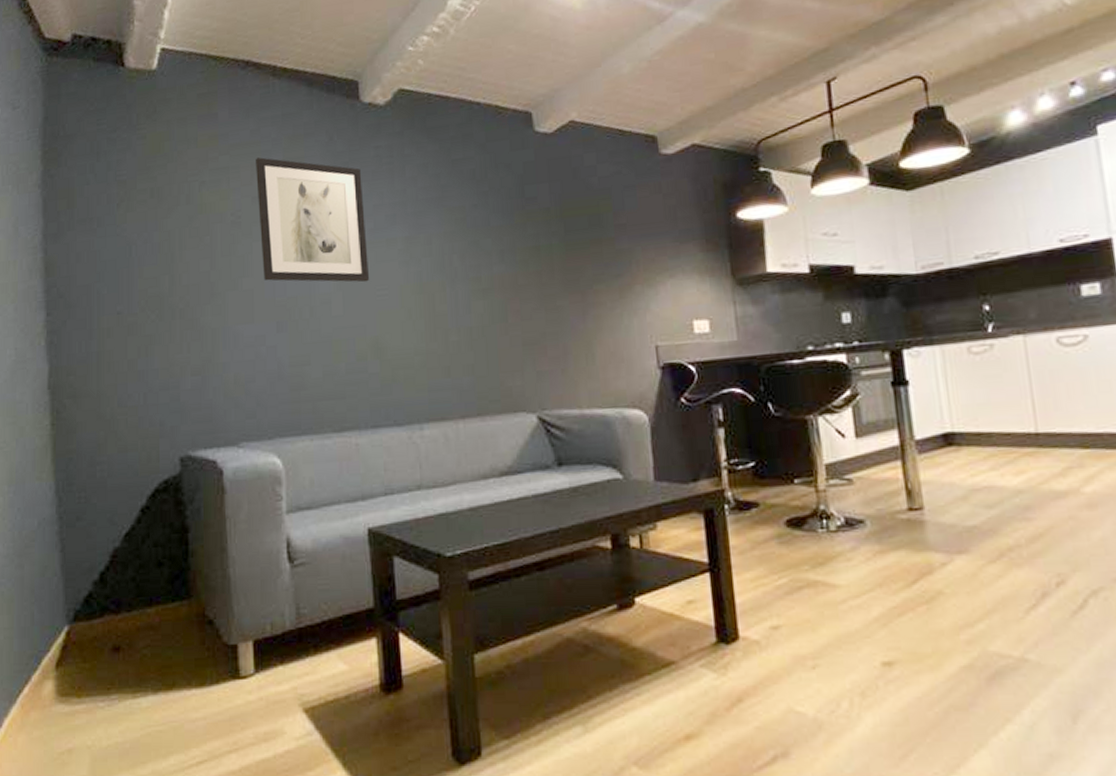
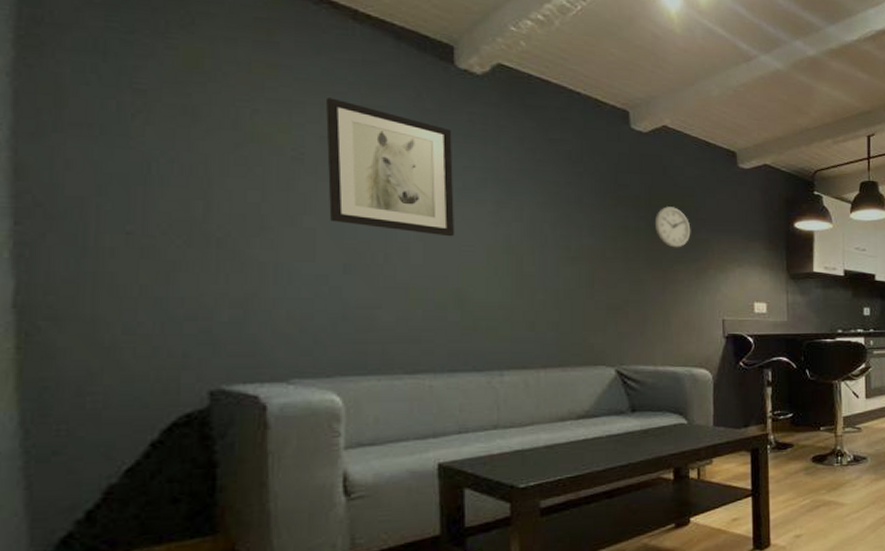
wall clock: none [567,215,610,264] -> present [654,206,691,248]

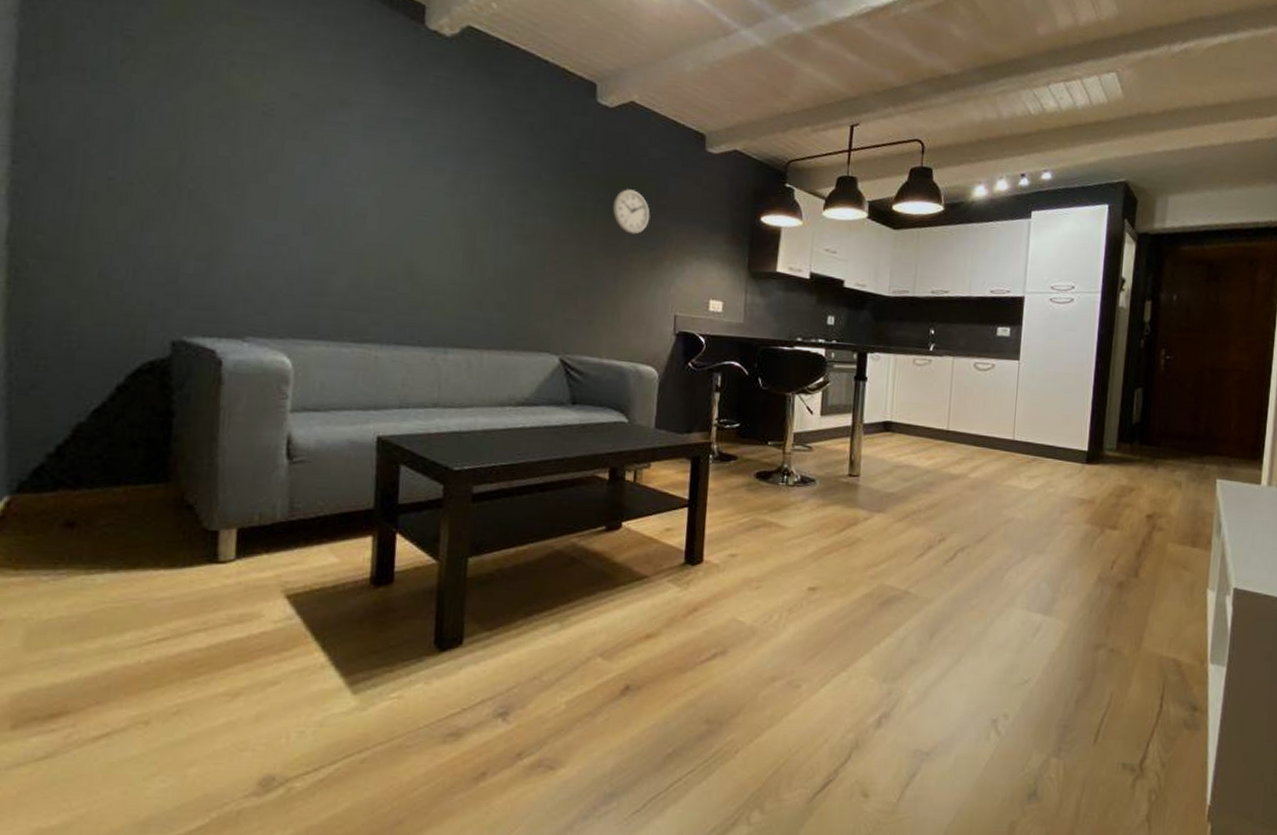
wall art: present [326,98,454,237] -> none [293,53,417,205]

